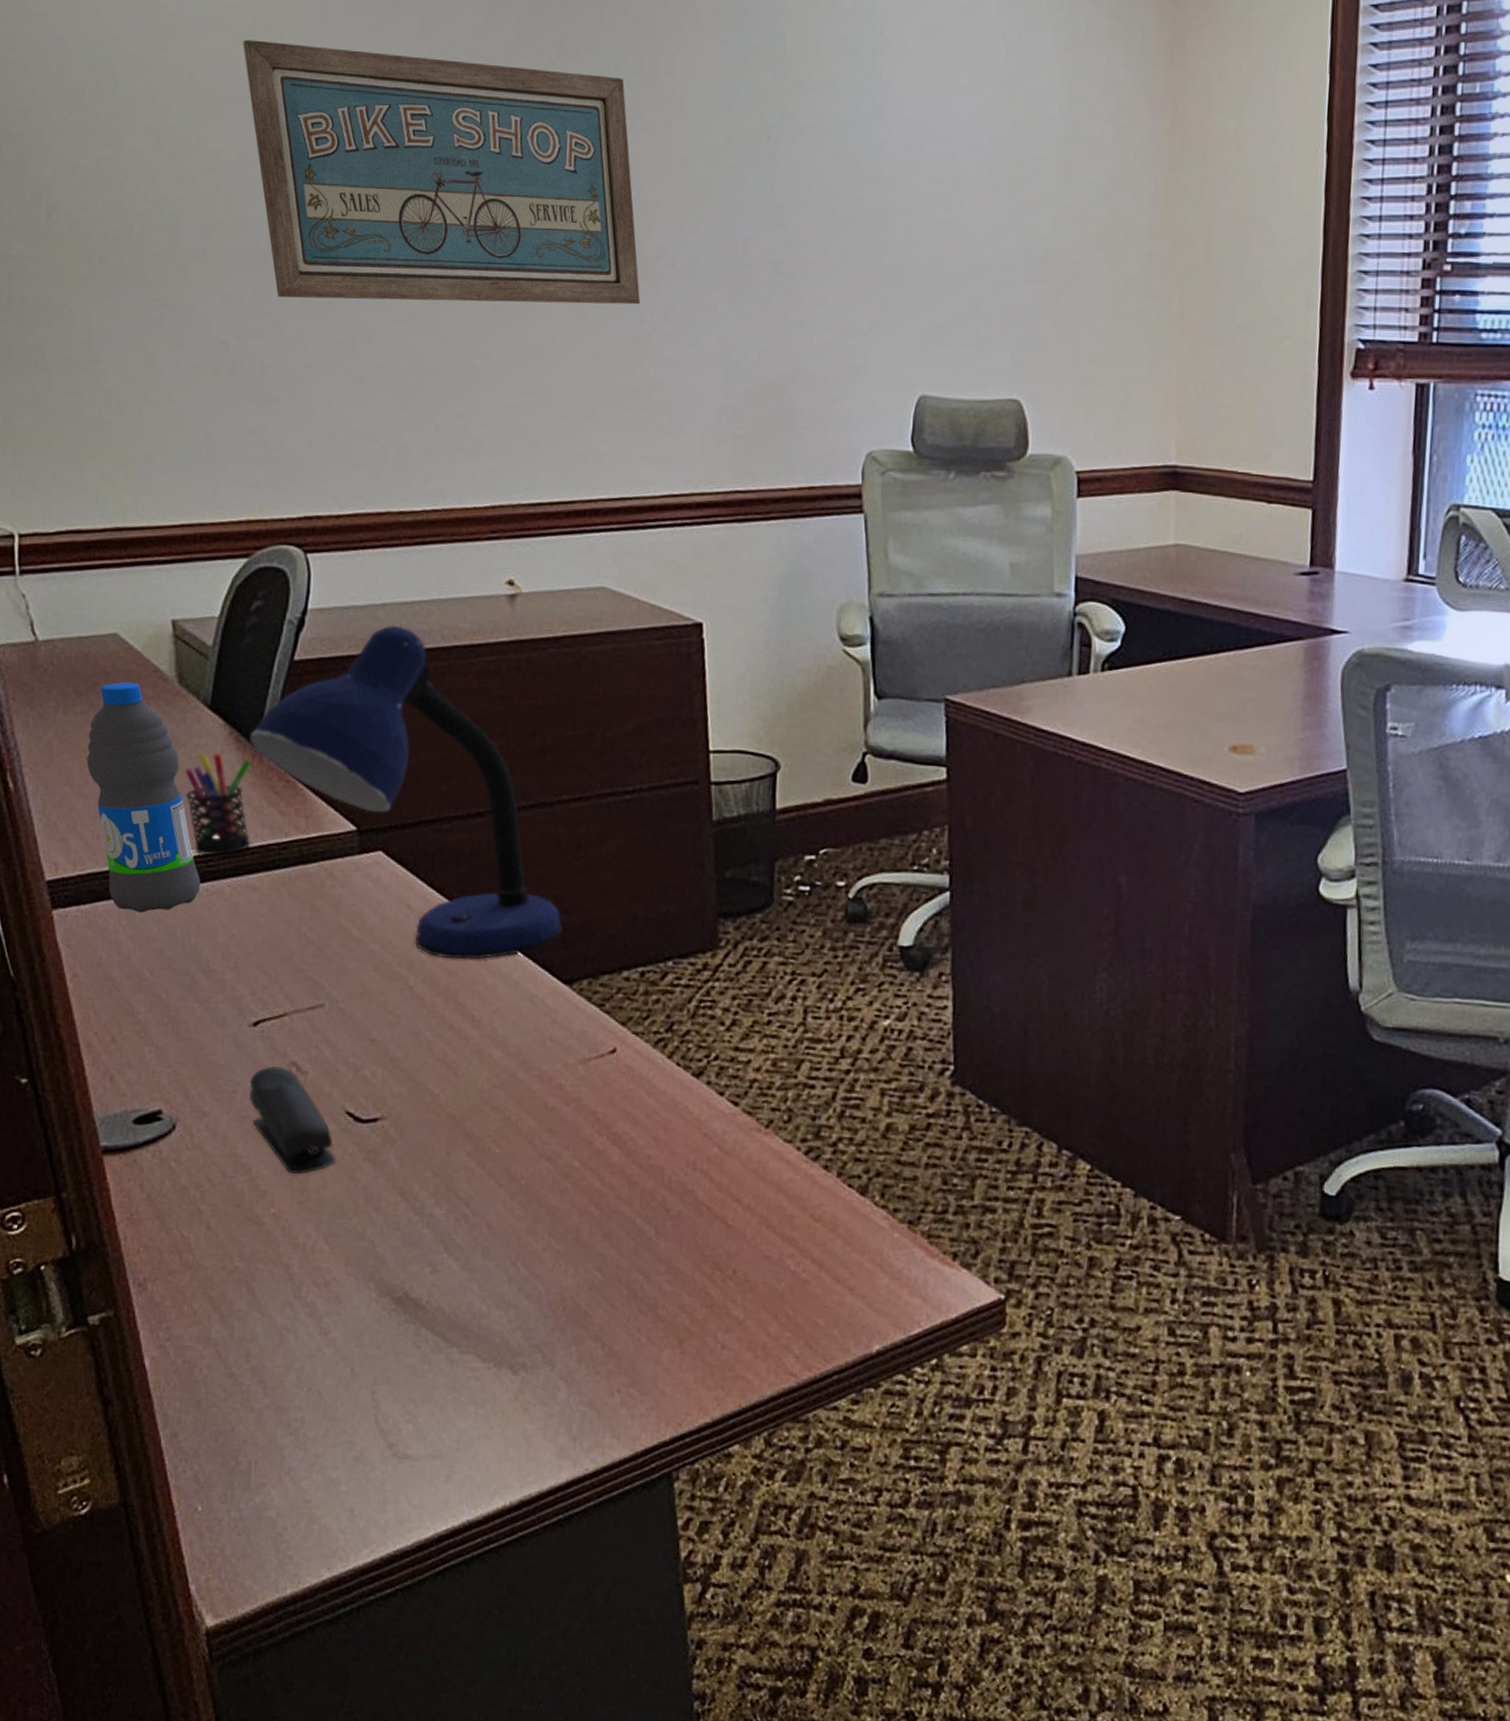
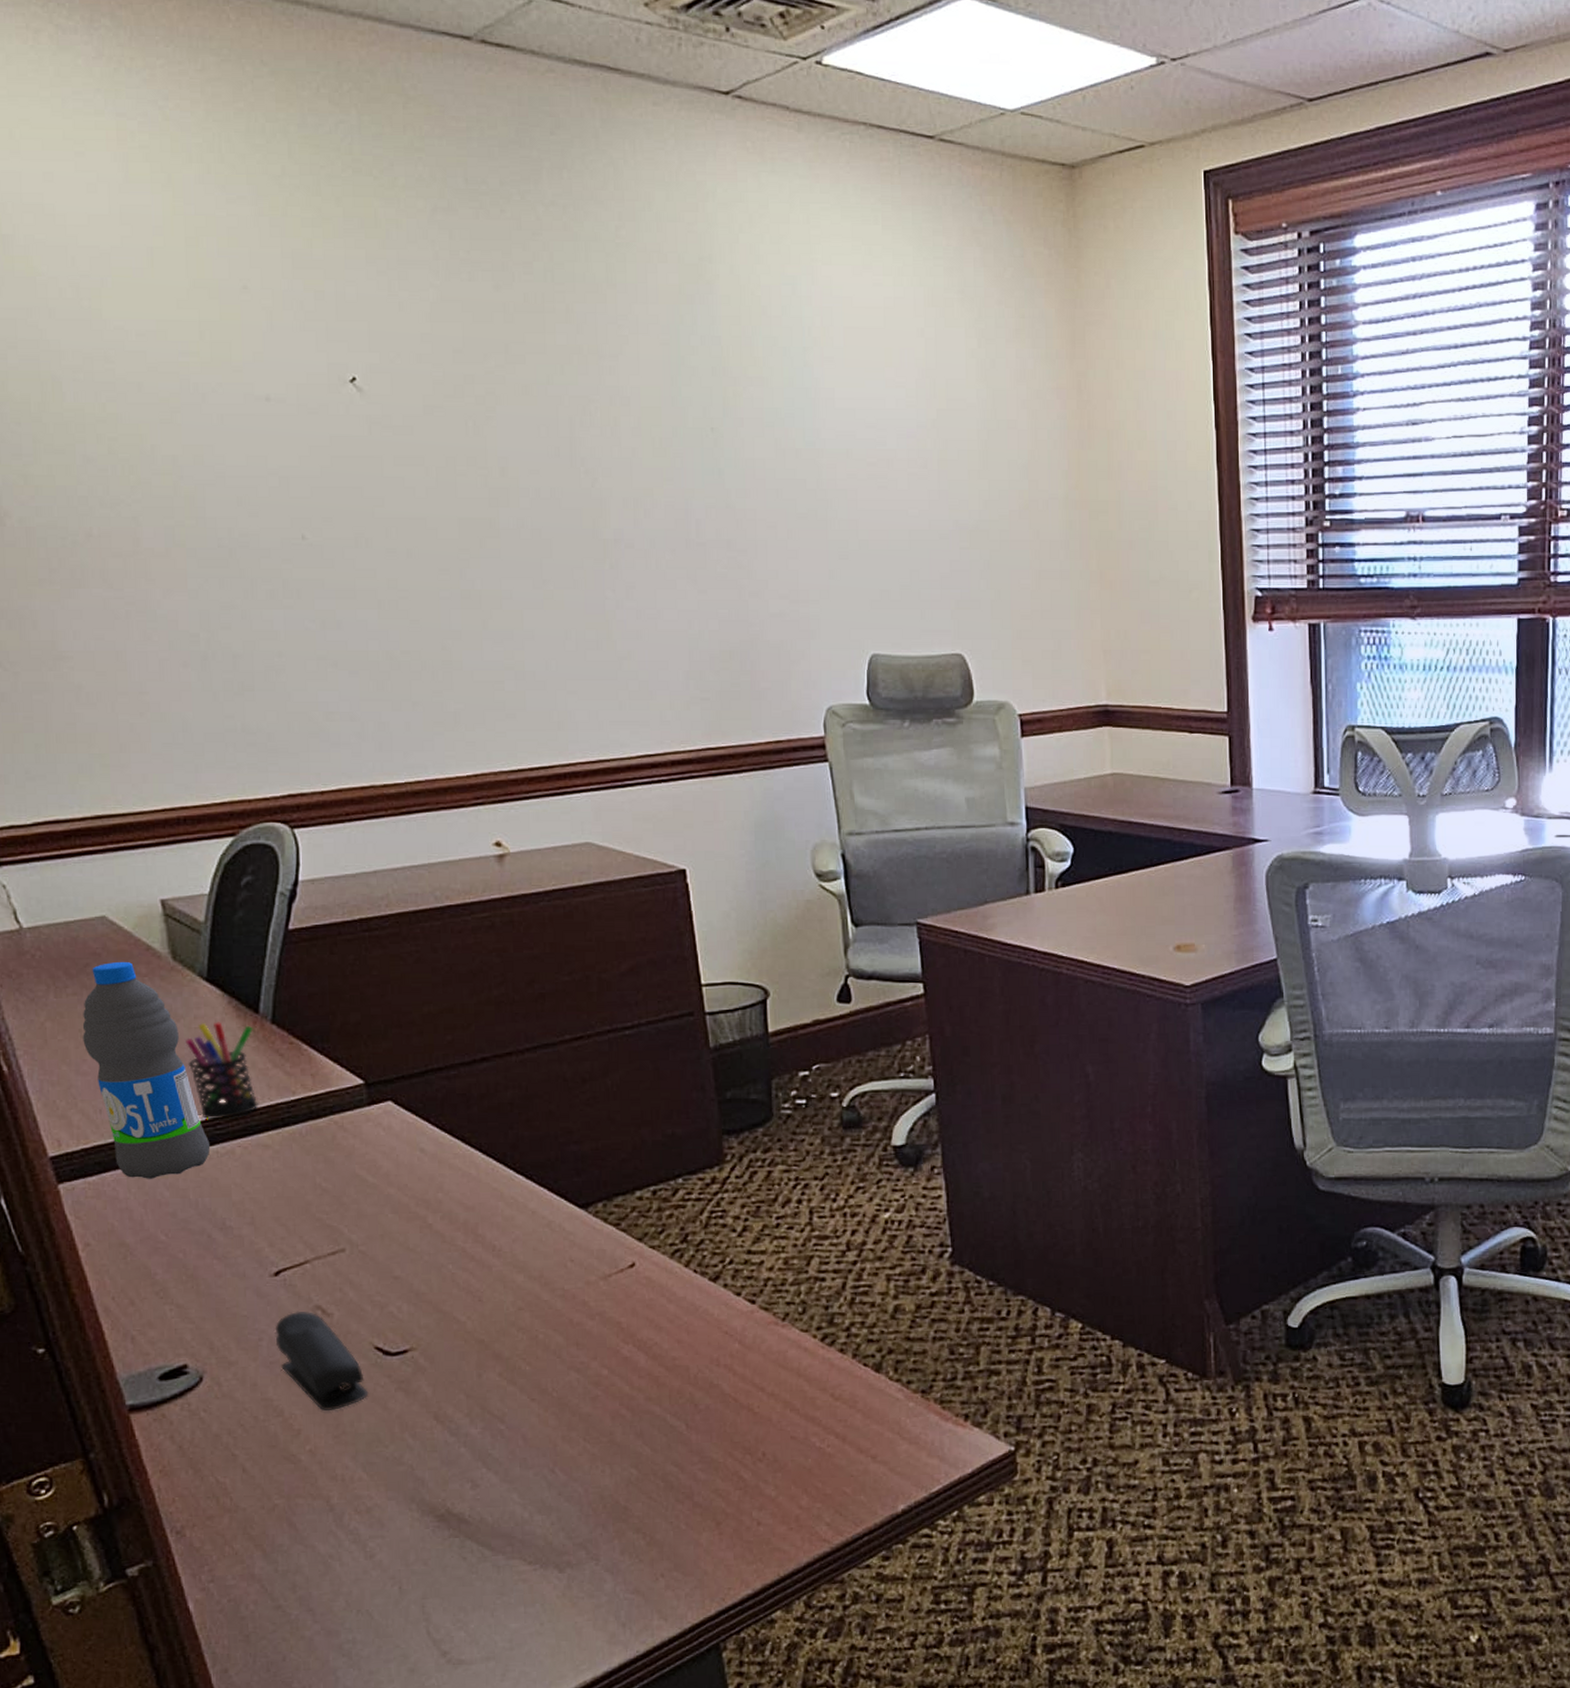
wall art: present [243,39,641,305] -> none [190,351,603,592]
desk lamp: present [250,625,563,960] -> none [249,890,575,1195]

